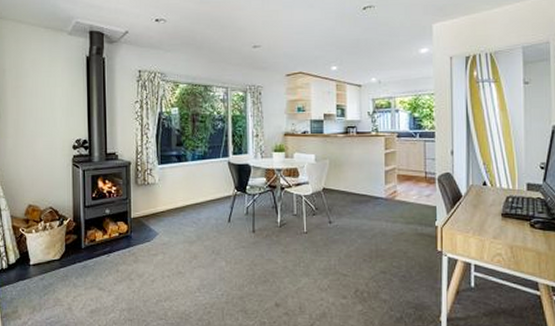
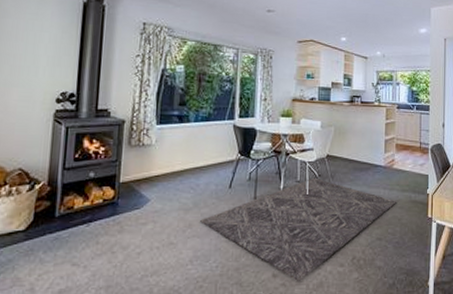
rug: none [204,212,400,312] -> present [200,178,396,283]

